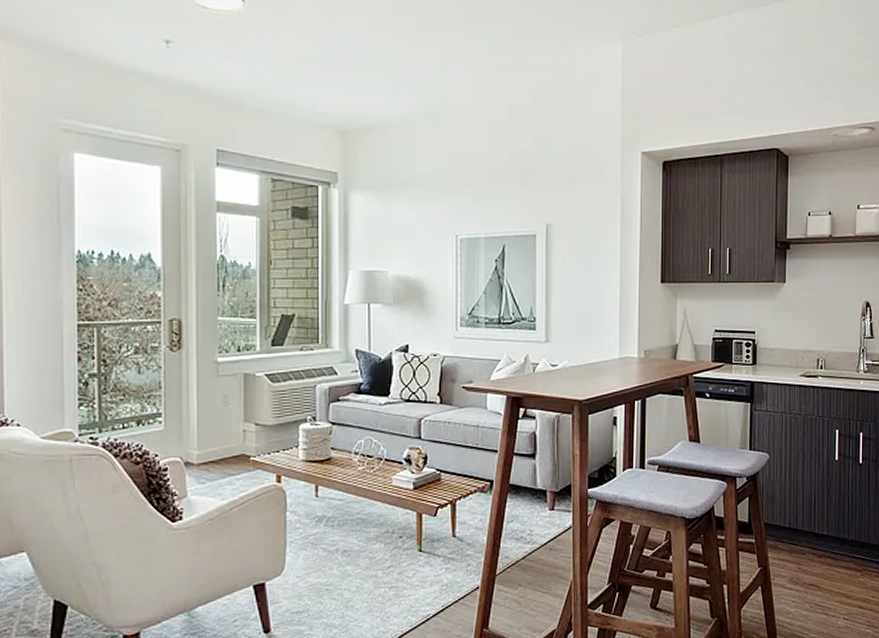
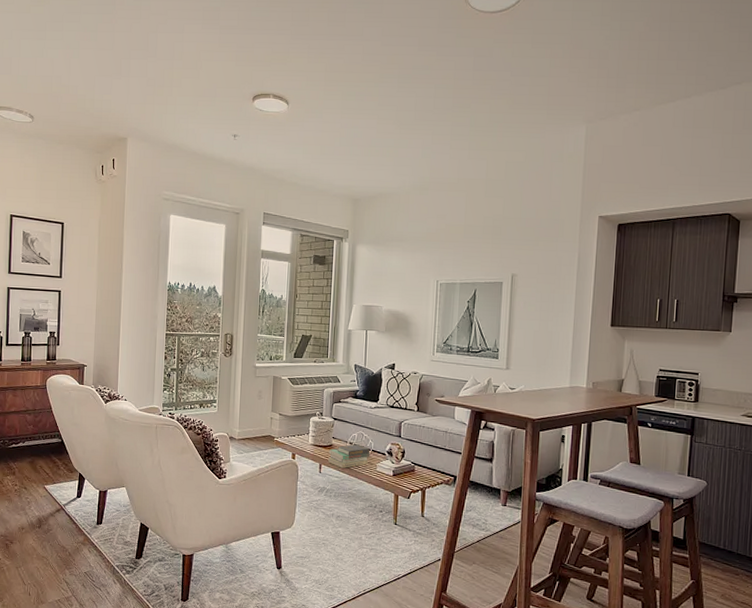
books: none [327,454,383,487] -> present [328,444,371,468]

